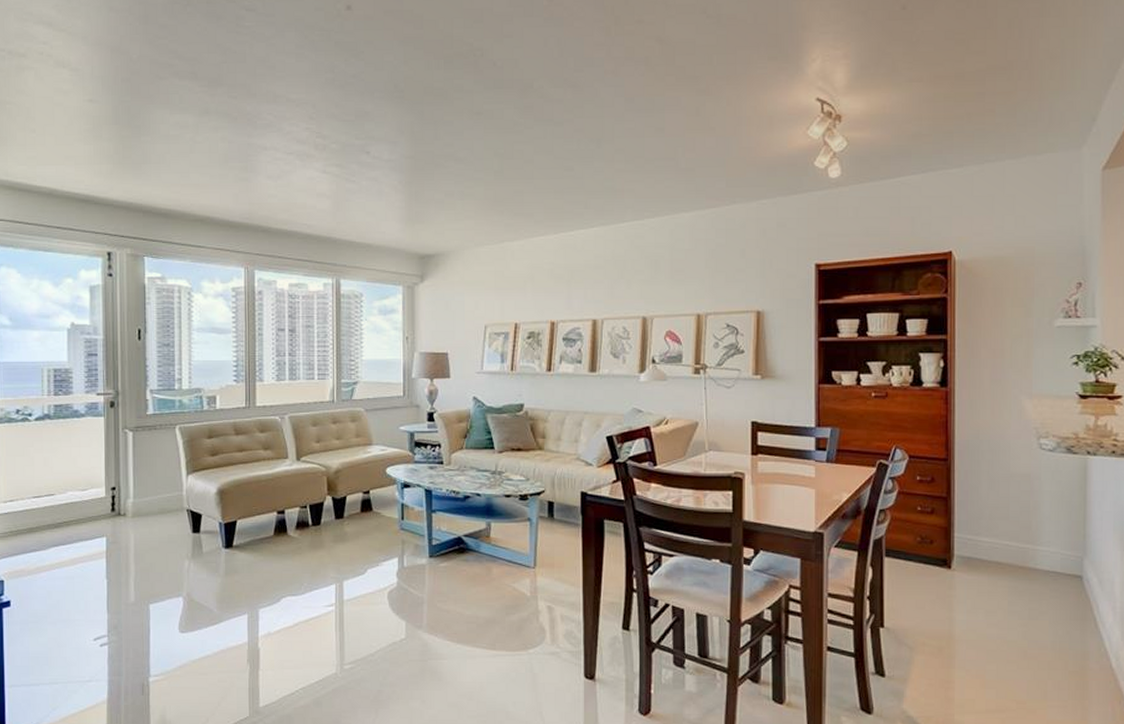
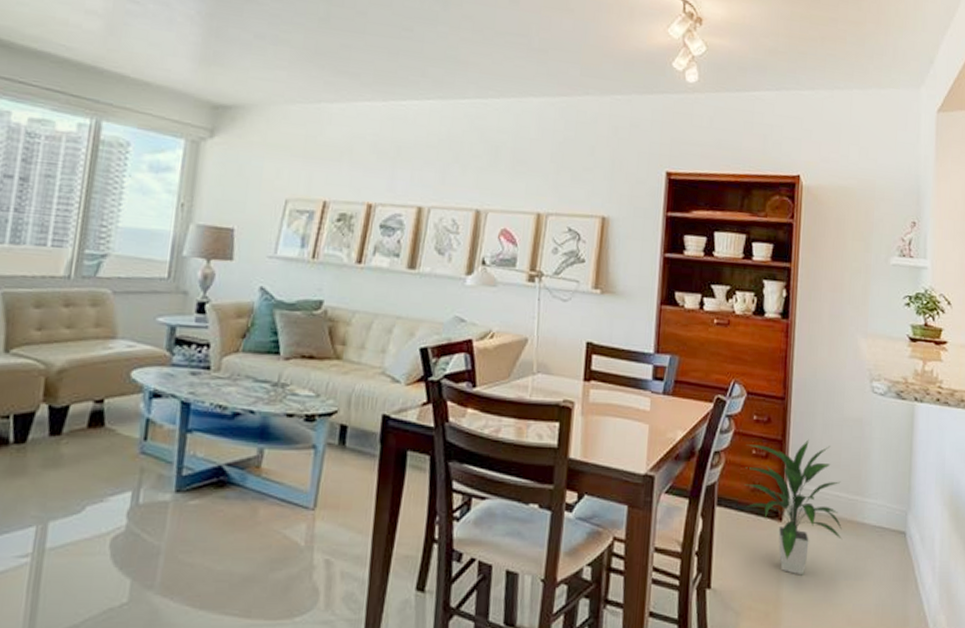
indoor plant: none [911,495,1015,616] -> present [744,439,843,576]

